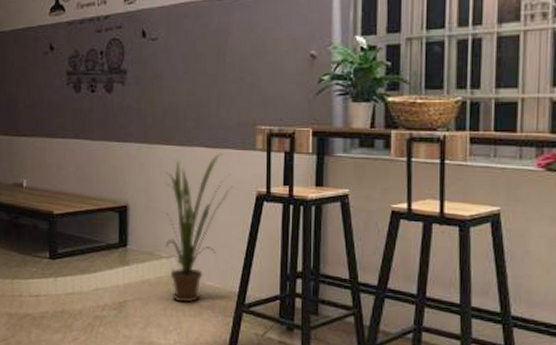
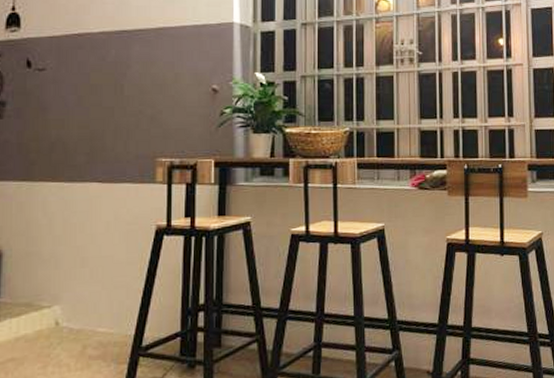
house plant: present [162,153,234,303] -> none [45,187,131,356]

